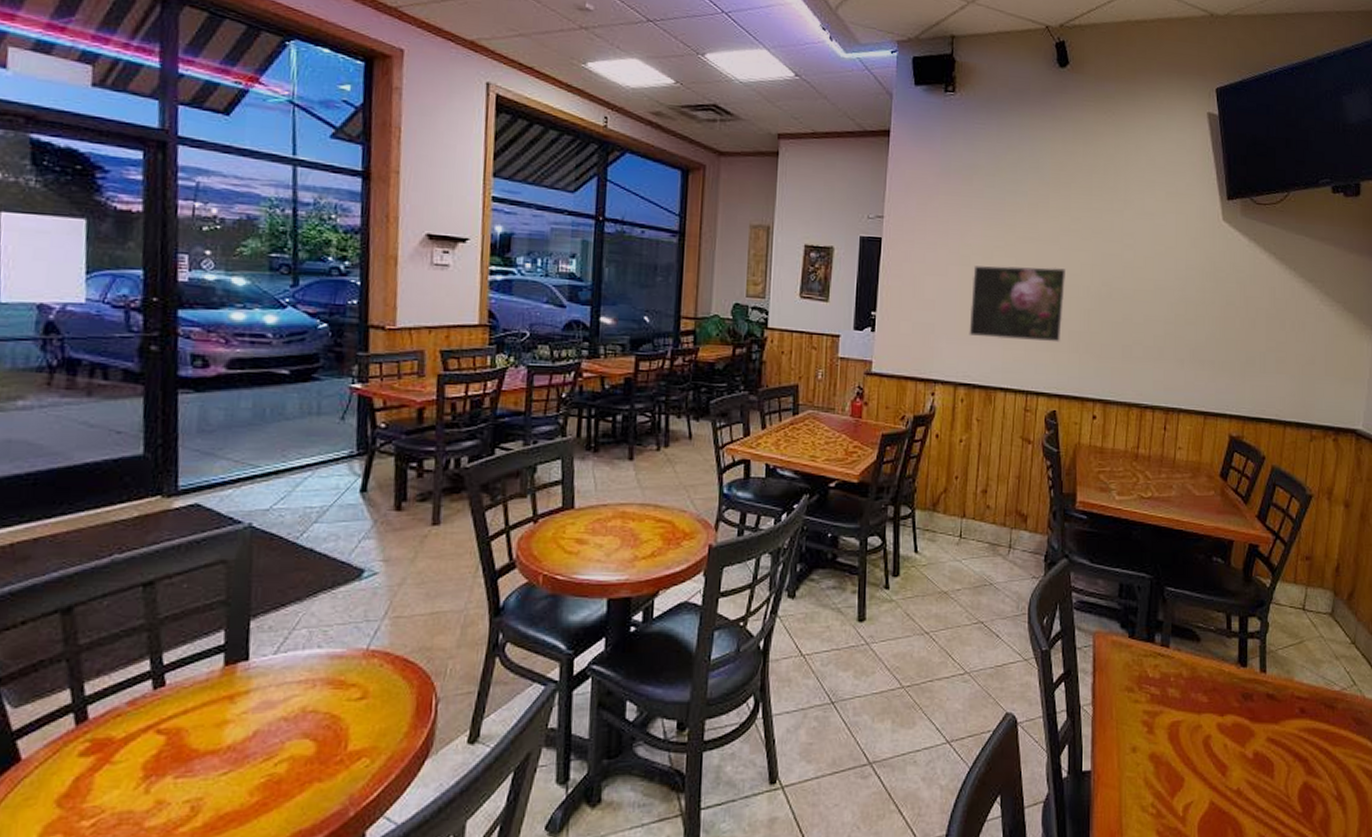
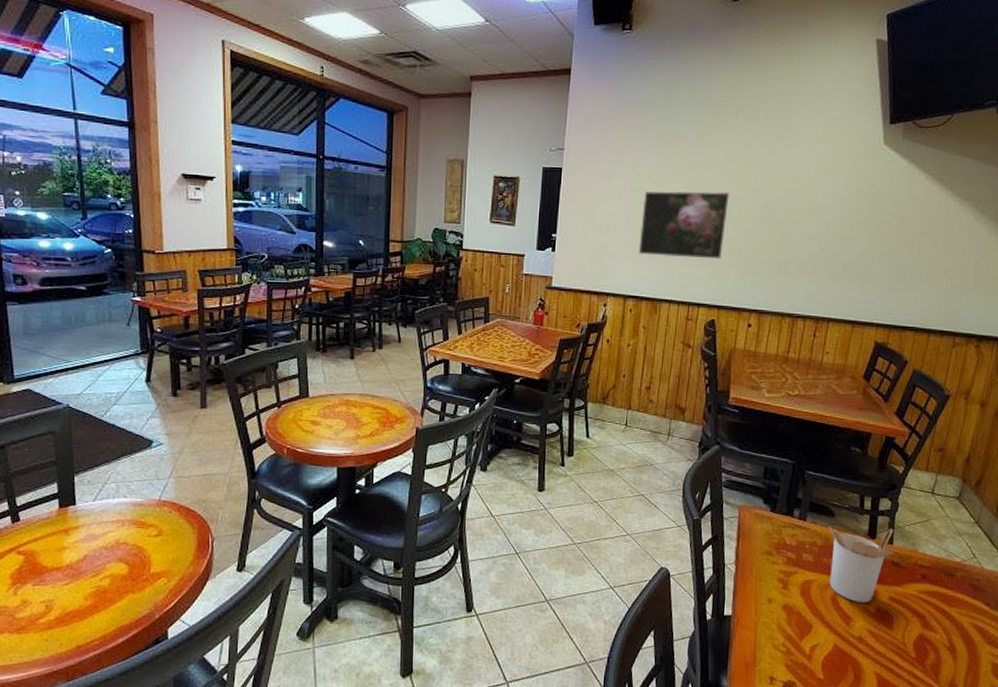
utensil holder: none [1194,653,1269,747] -> present [828,526,895,603]

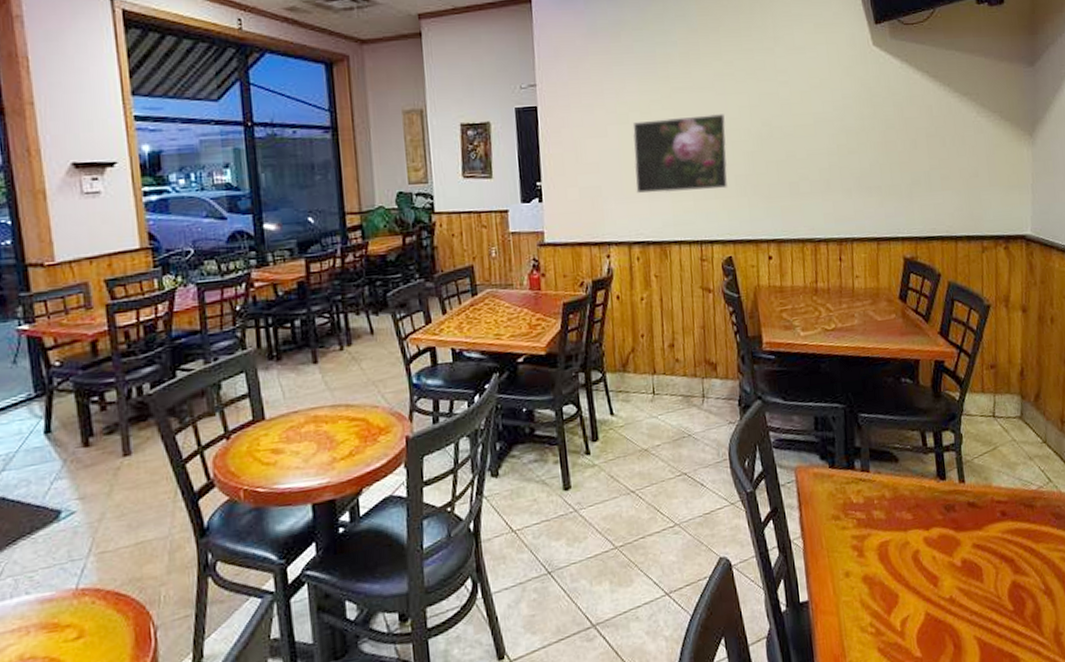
utensil holder: present [828,526,895,603] -> none [894,464,969,558]

